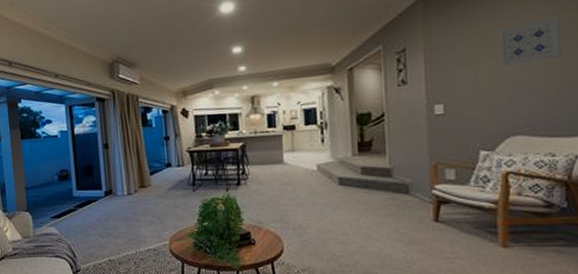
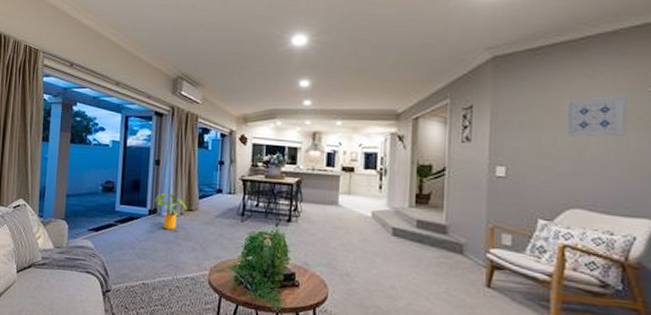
house plant: none [108,173,140,208] -> present [154,192,187,230]

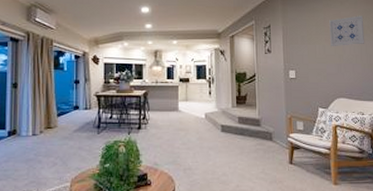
house plant: present [154,192,187,230] -> none [13,113,46,149]

